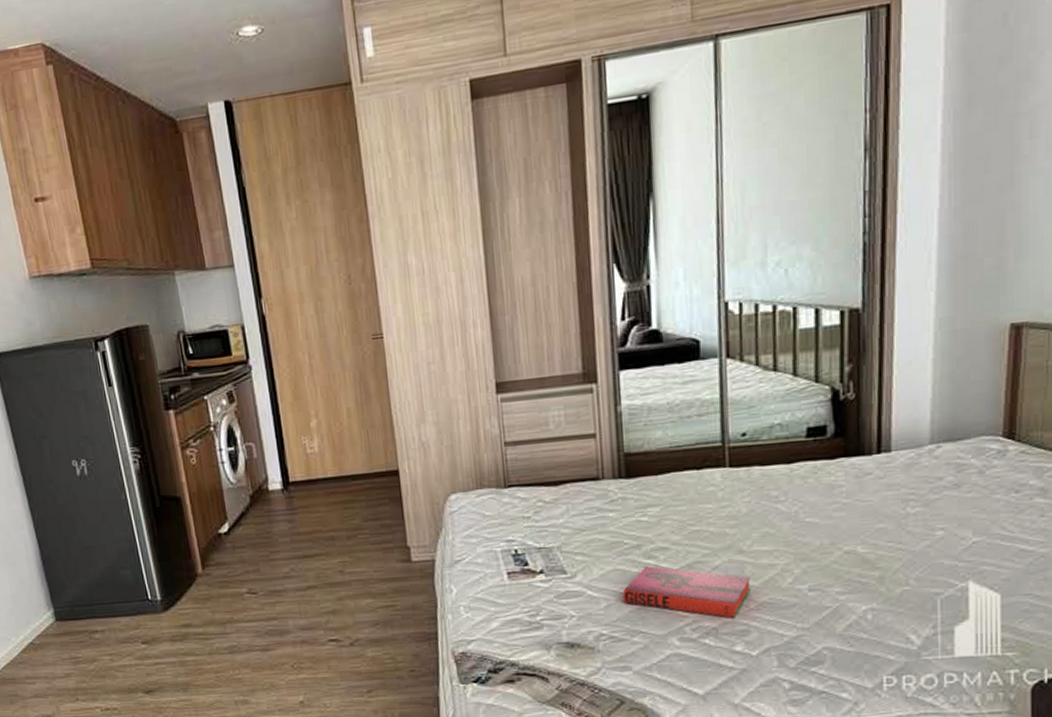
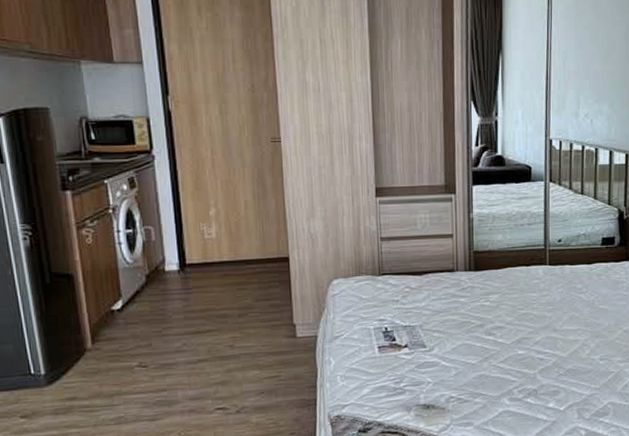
hardback book: present [622,566,752,618] -> none [468,341,562,382]

